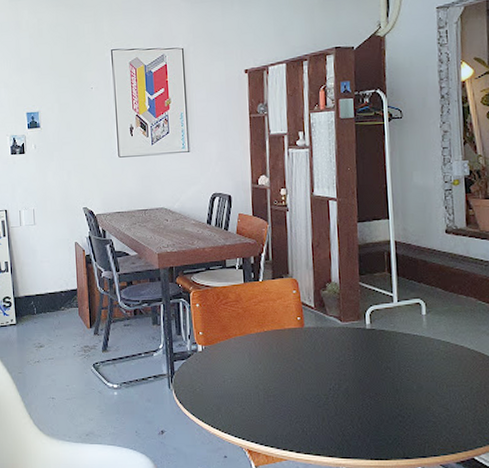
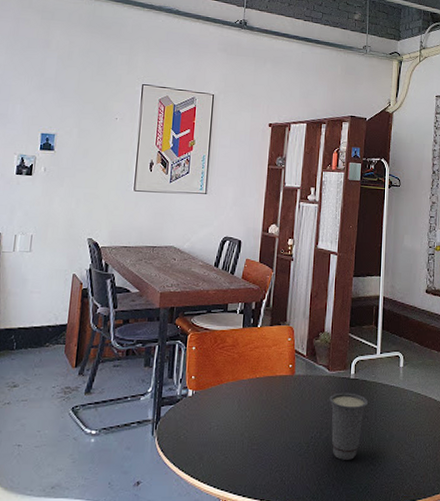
cup: none [345,343,389,411] -> present [329,392,368,460]

